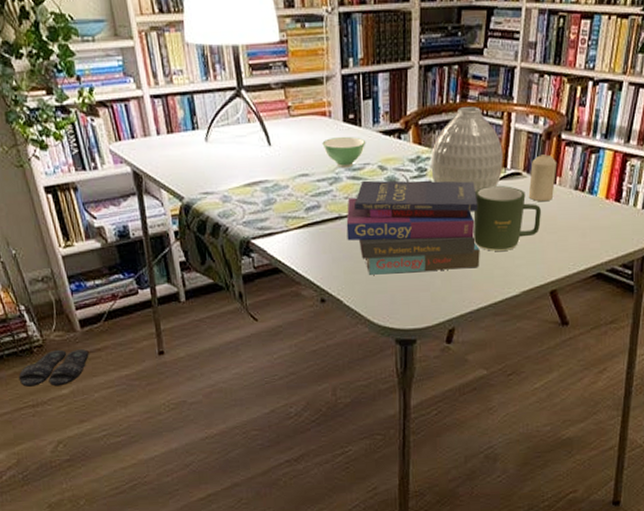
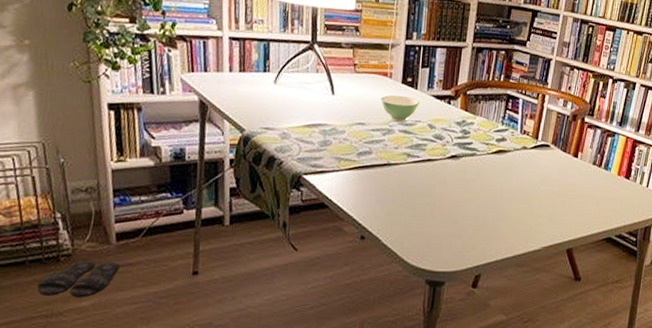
books: present [346,180,480,275] -> none [392,135,512,222]
vase: present [430,106,503,193] -> none [473,84,536,157]
mug: present [473,185,541,251] -> none [505,152,564,210]
candle: present [528,154,557,202] -> none [554,132,580,172]

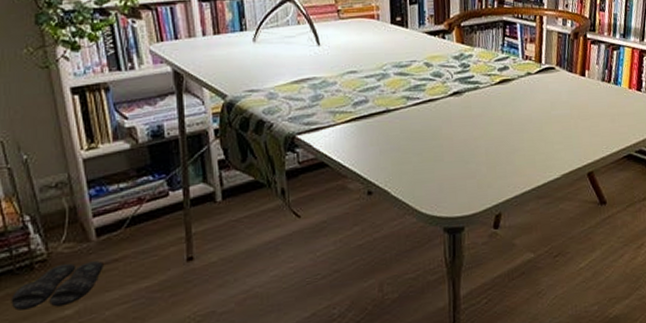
bowl: present [381,95,420,123] -> none [370,36,413,66]

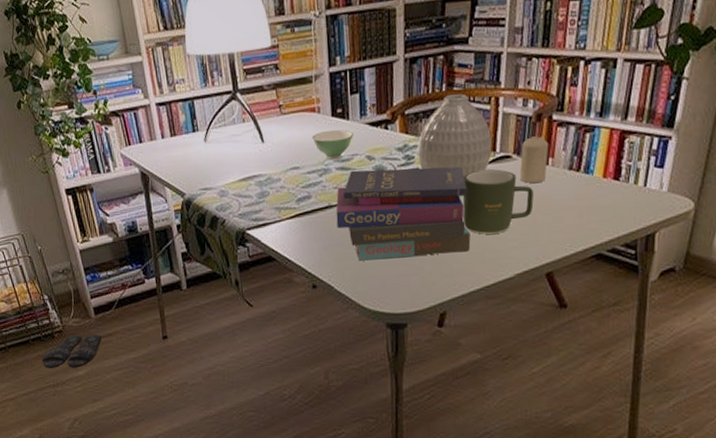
bowl: none [370,36,413,66] -> present [312,130,354,160]
books: none [393,75,522,165] -> present [336,166,471,261]
vase: none [473,10,539,86] -> present [418,93,492,178]
mug: none [514,78,575,138] -> present [462,169,534,235]
candle: none [562,51,585,93] -> present [519,136,549,184]

